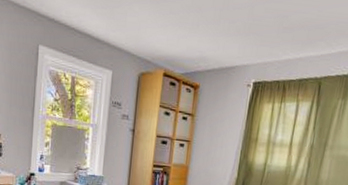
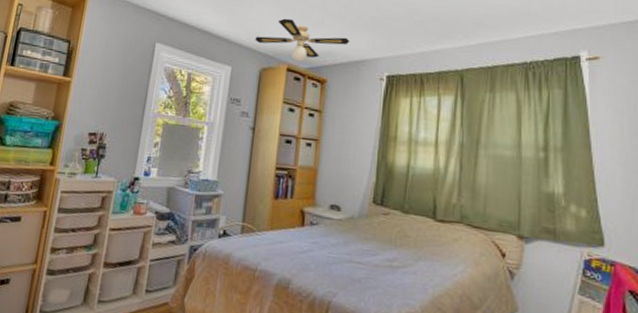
ceiling fan: none [134,22,223,67] -> present [255,18,350,62]

